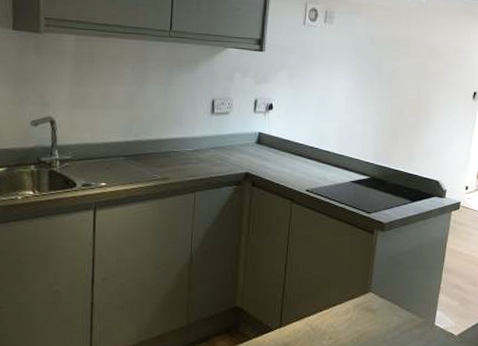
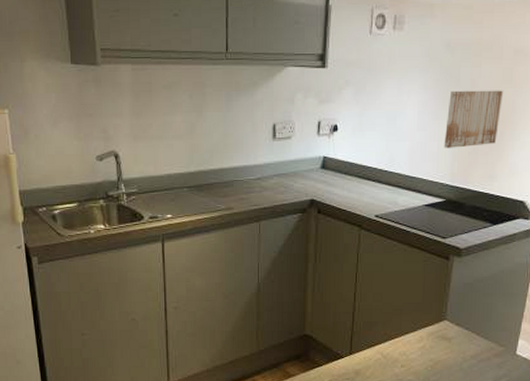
wall art: none [368,79,419,131] -> present [444,90,503,148]

